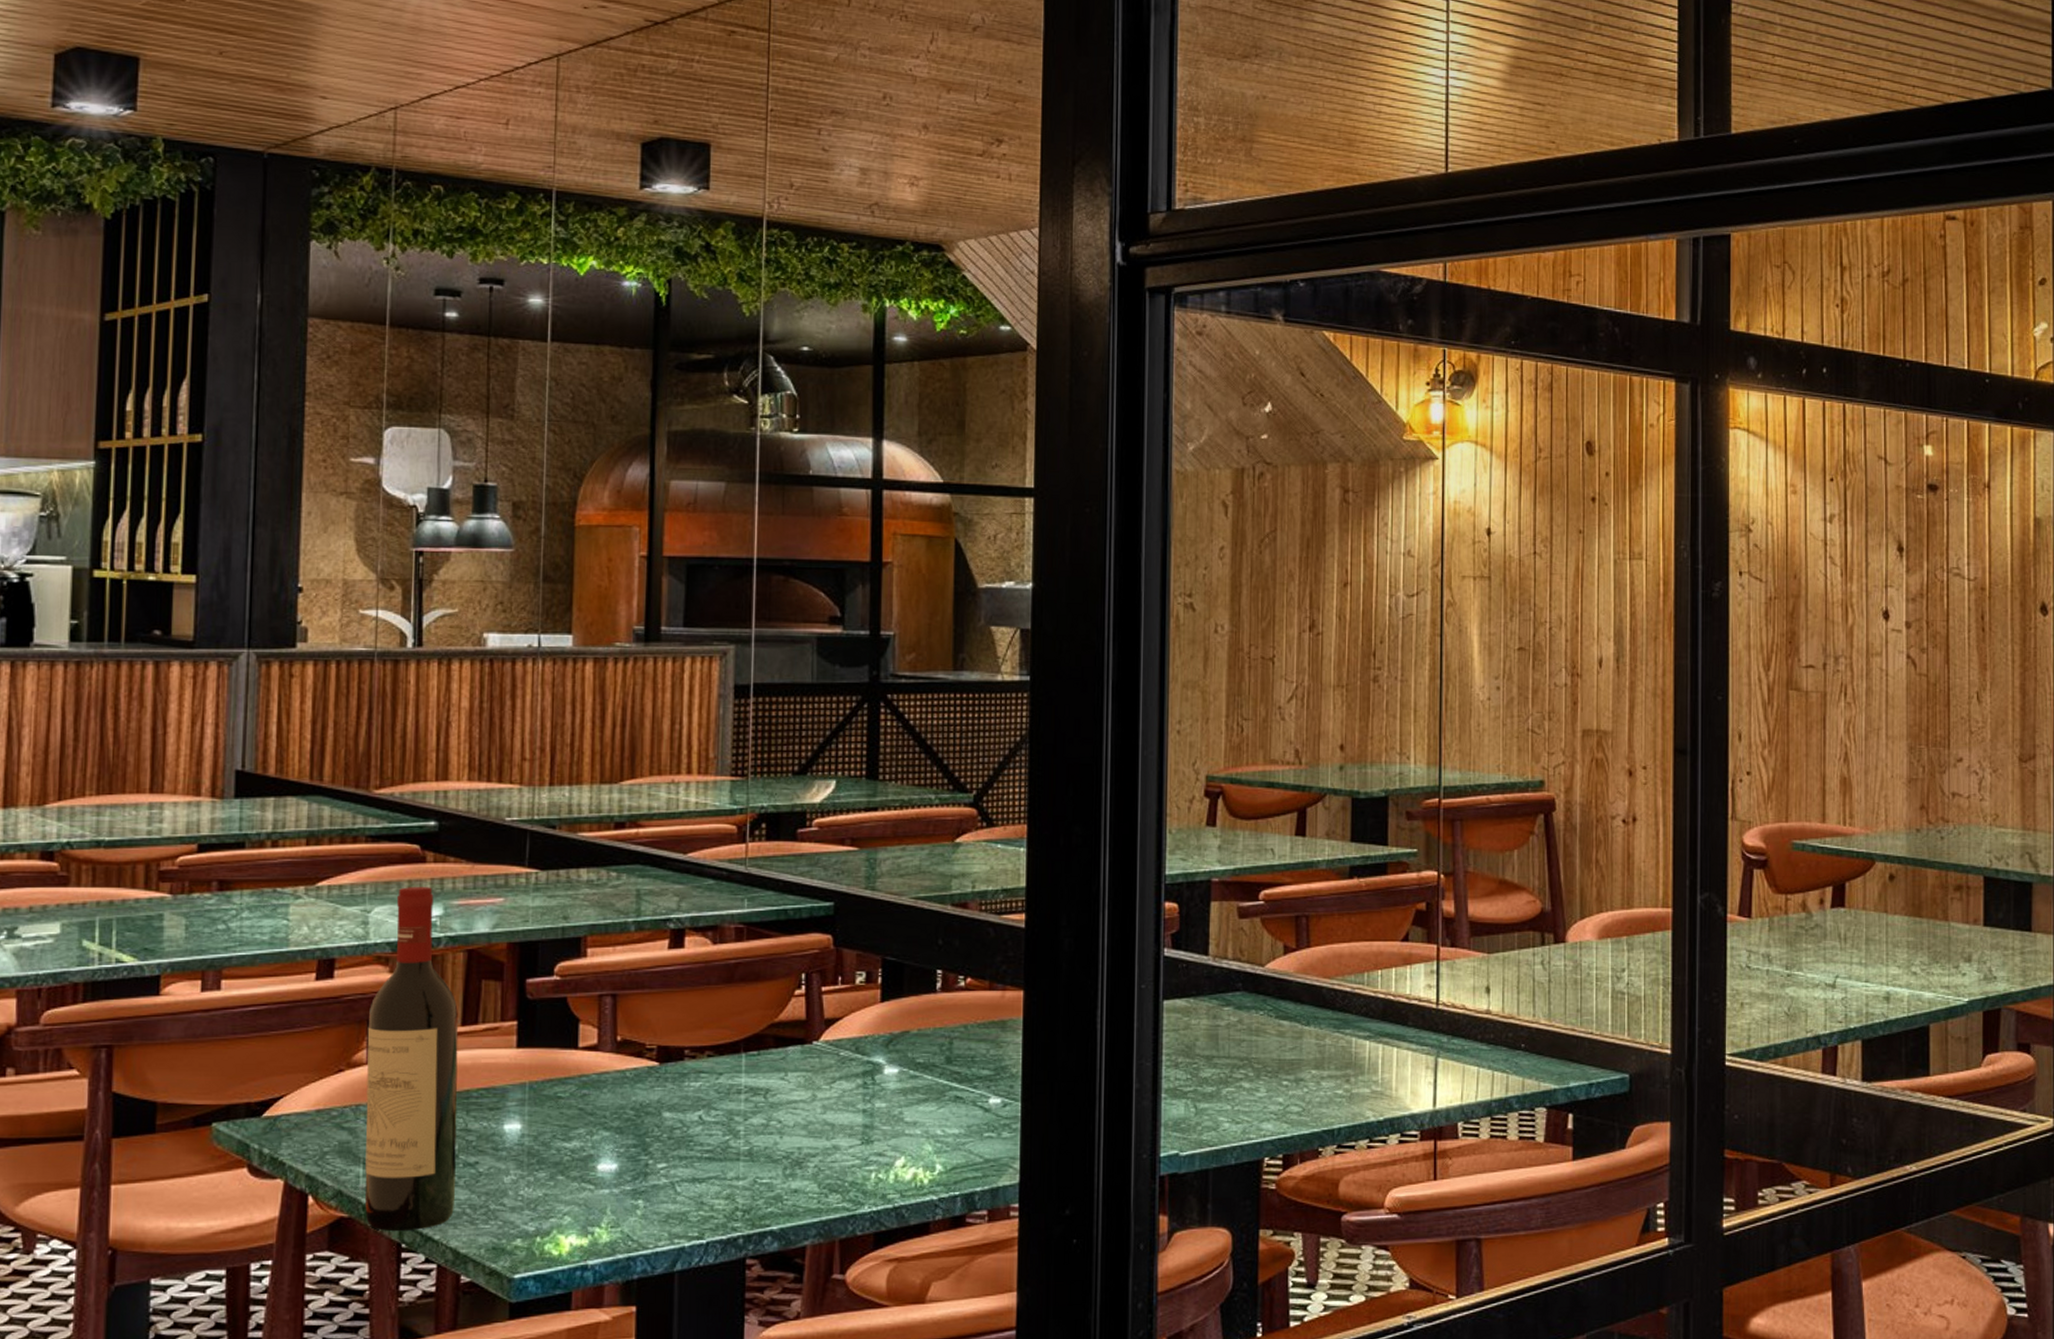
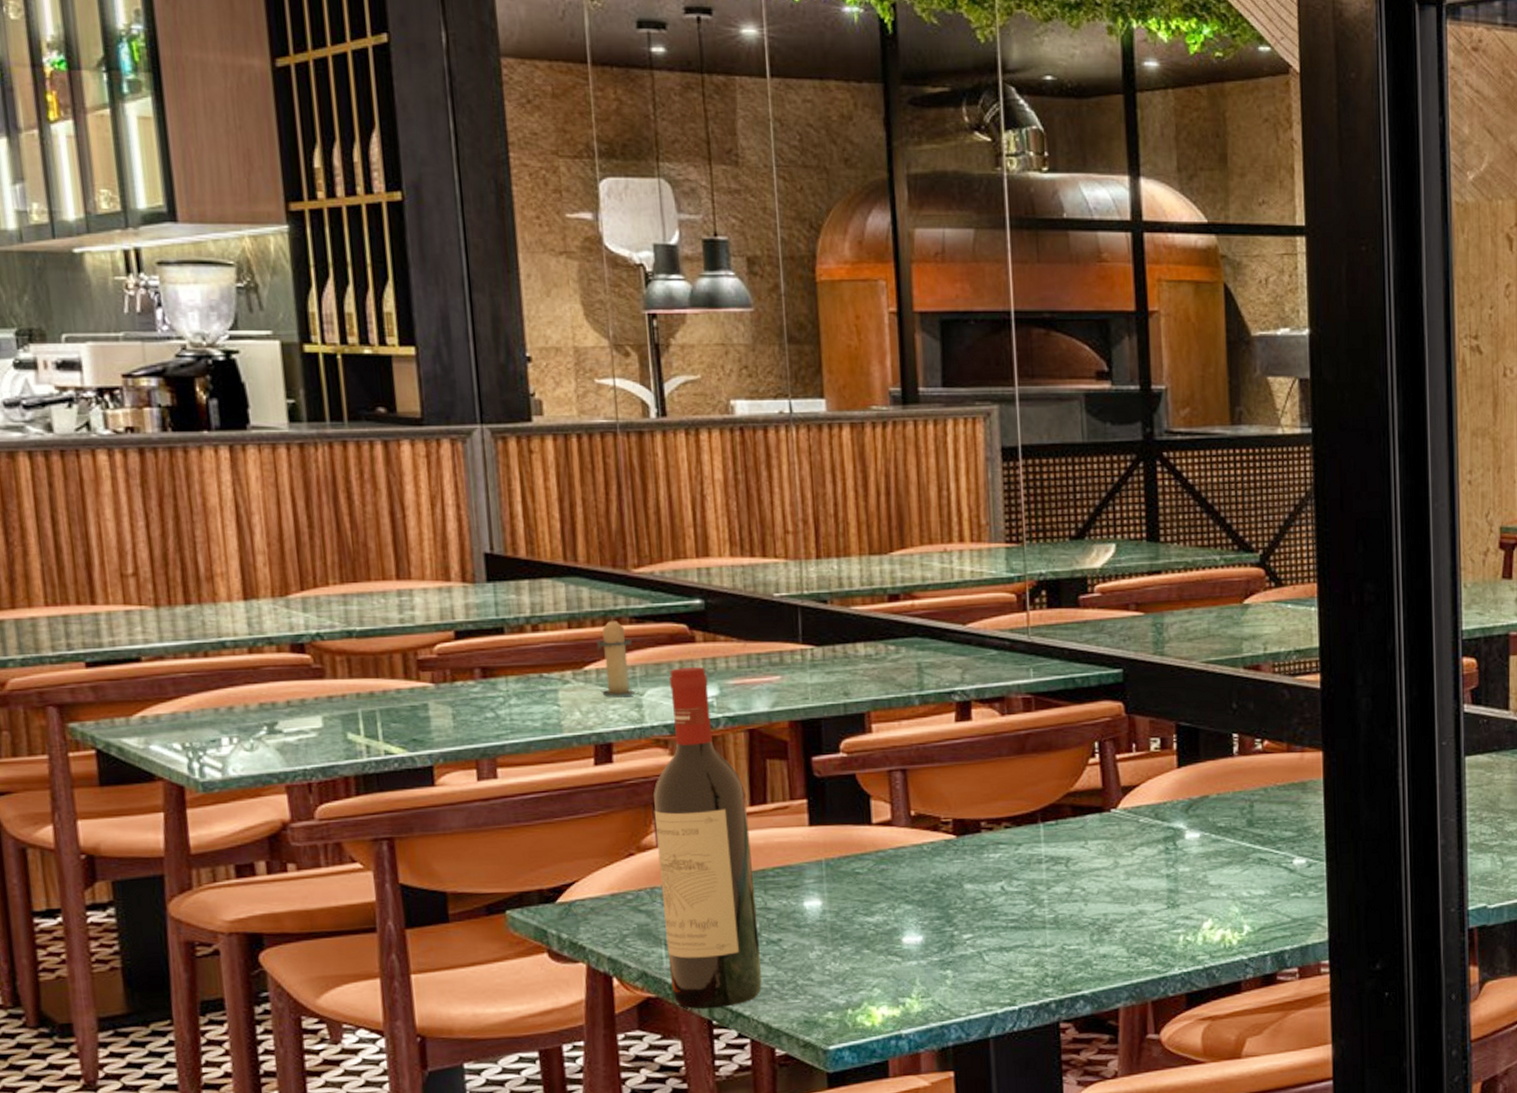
candle: none [330,834,365,914] -> present [596,615,636,698]

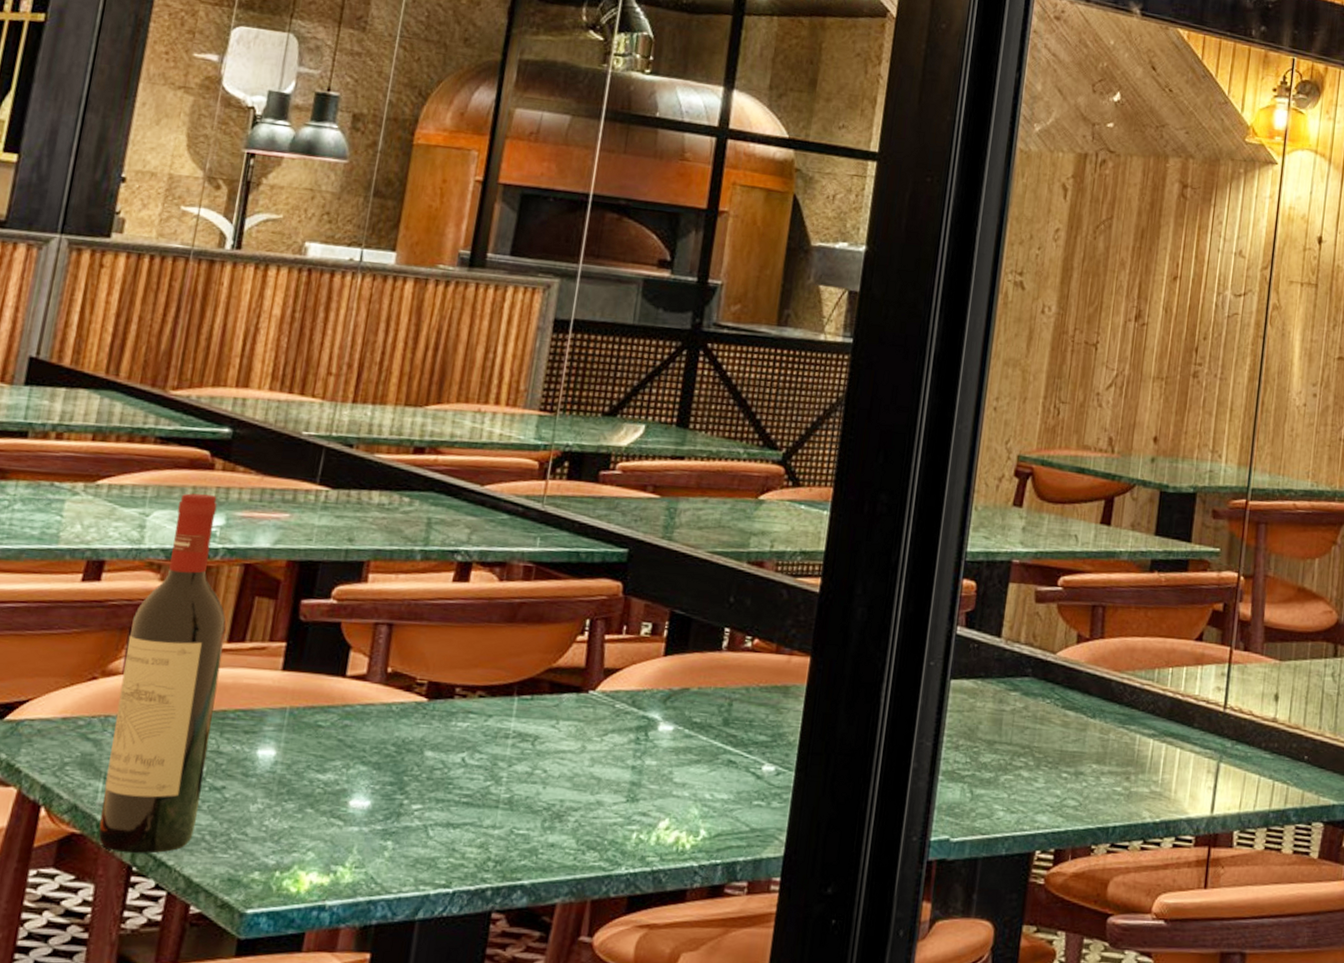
candle: present [596,615,636,698] -> none [107,433,152,516]

